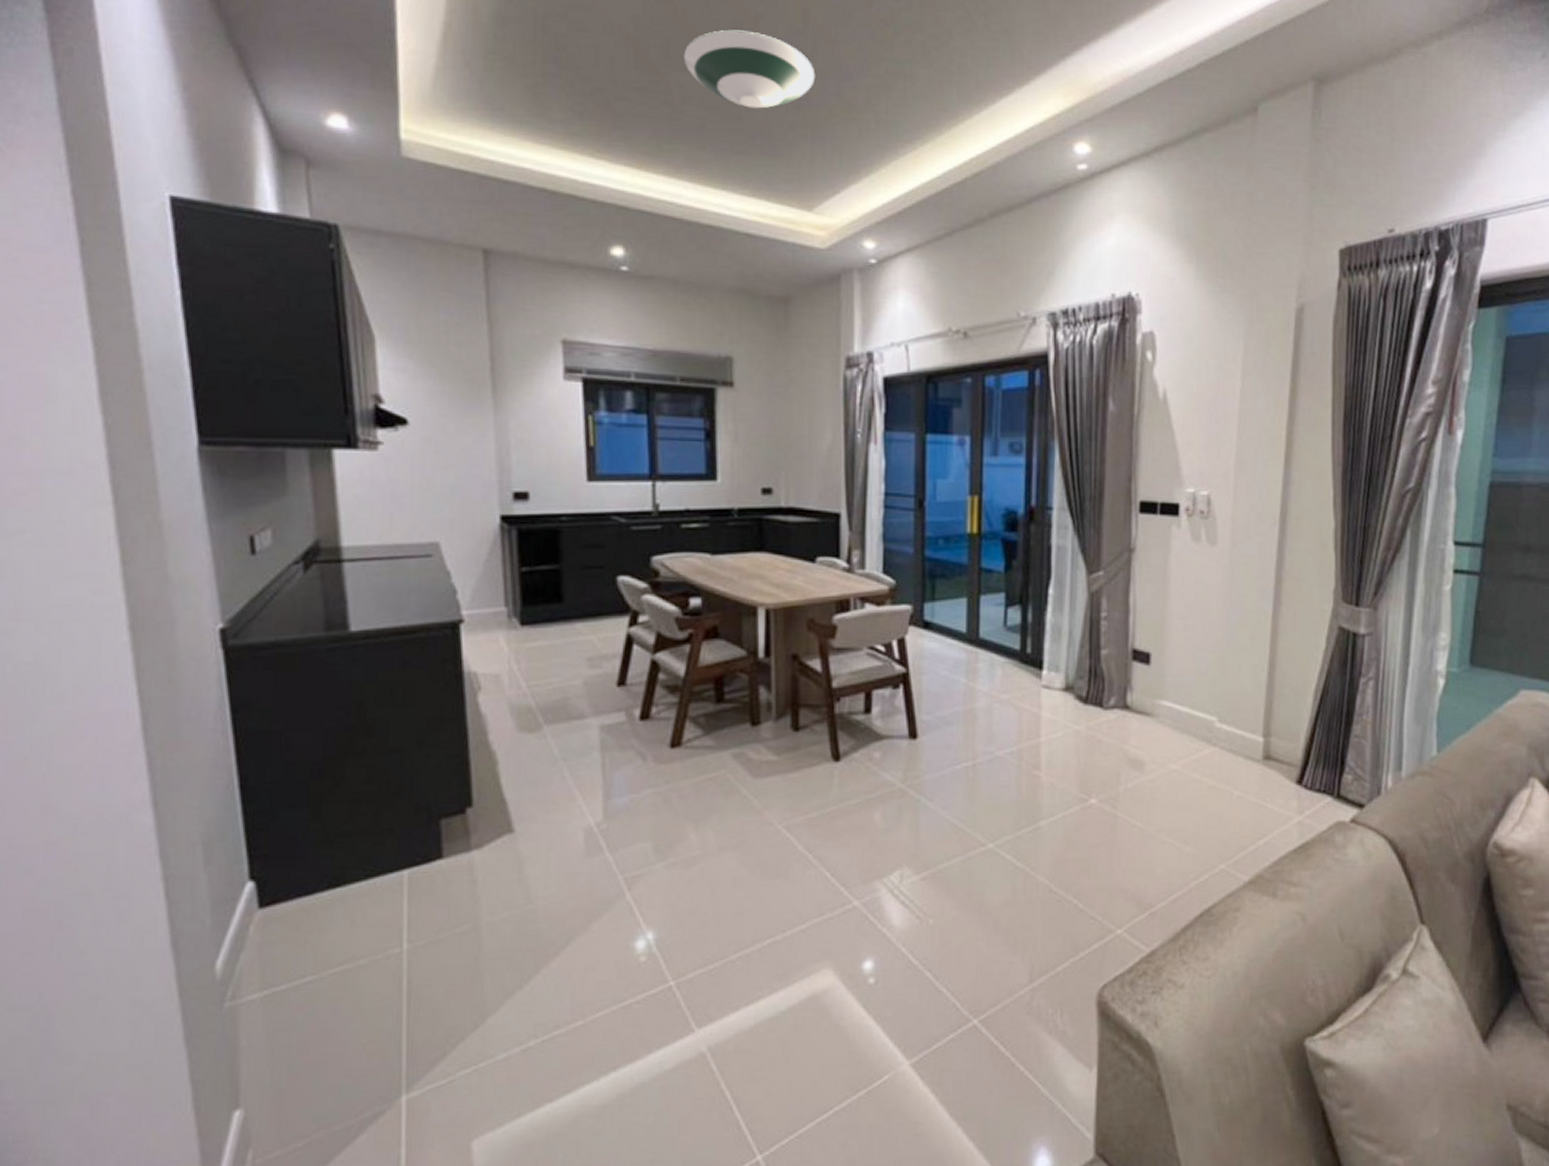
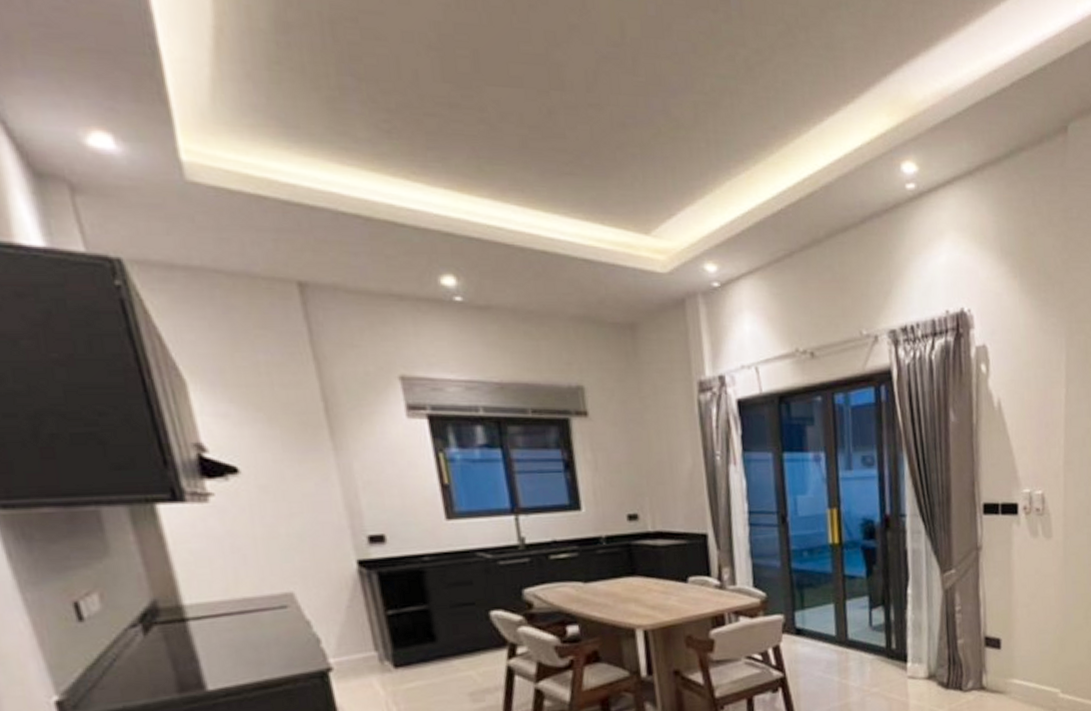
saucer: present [683,29,816,109] -> none [494,40,639,127]

